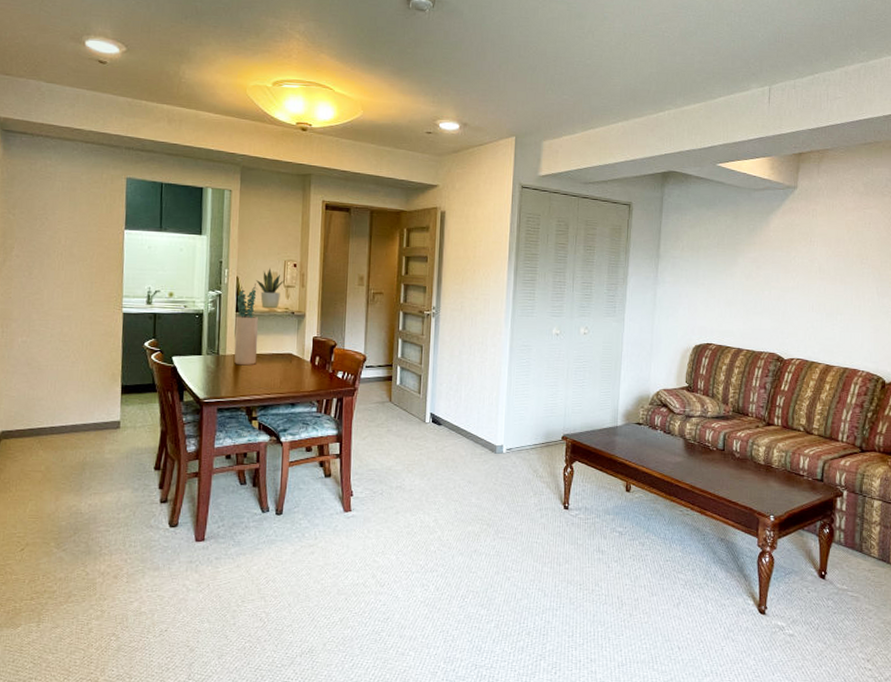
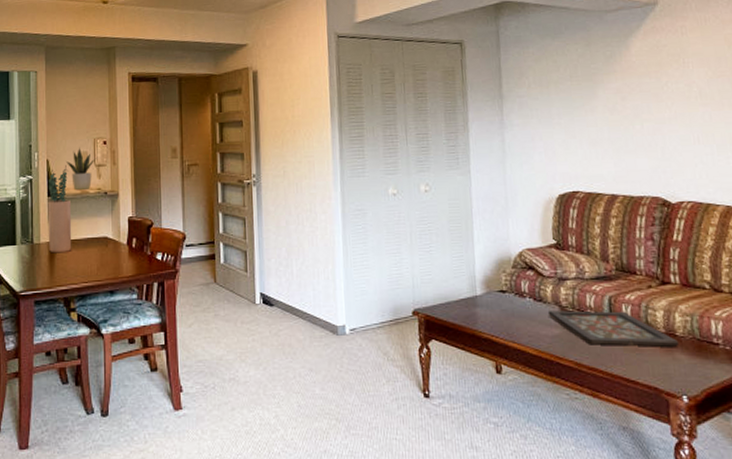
decorative tray: none [673,441,774,476] -> present [547,310,679,347]

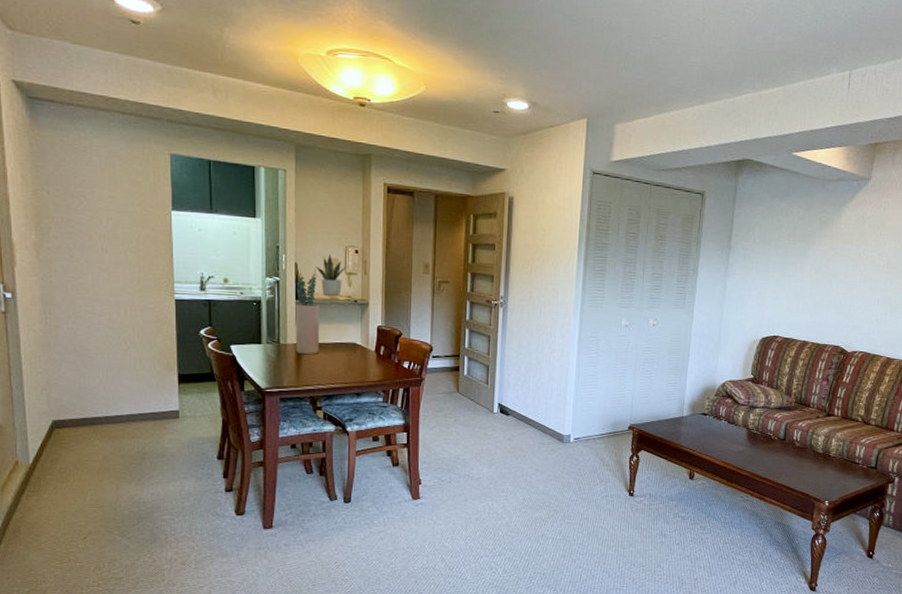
decorative tray: present [547,310,679,347] -> none [737,431,831,464]

